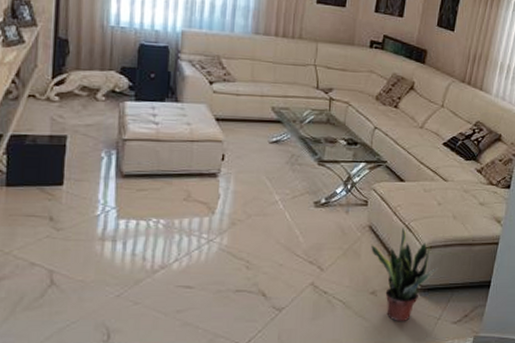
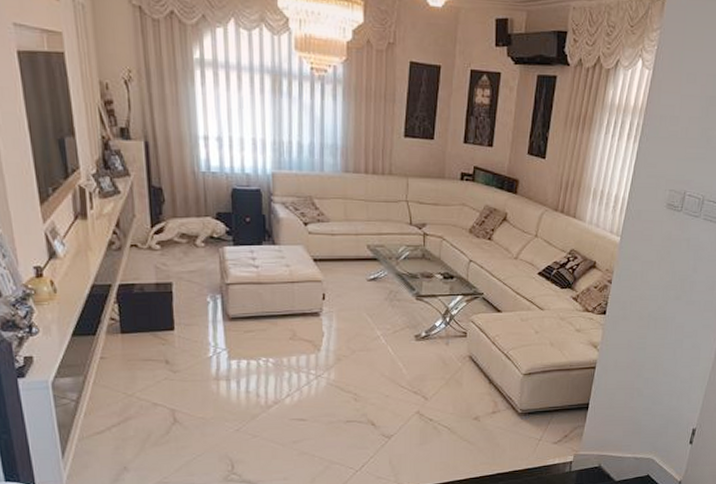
potted plant: present [371,227,438,322] -> none [472,356,537,444]

